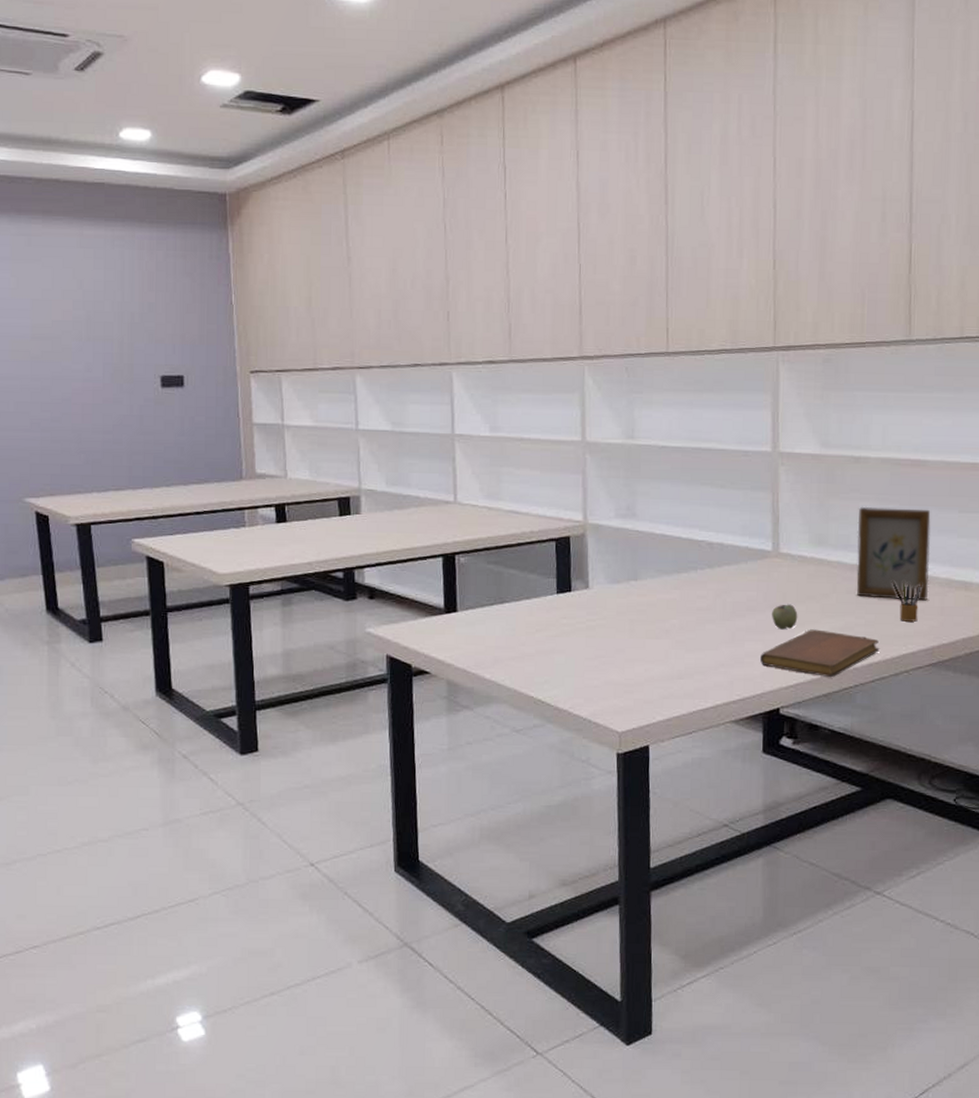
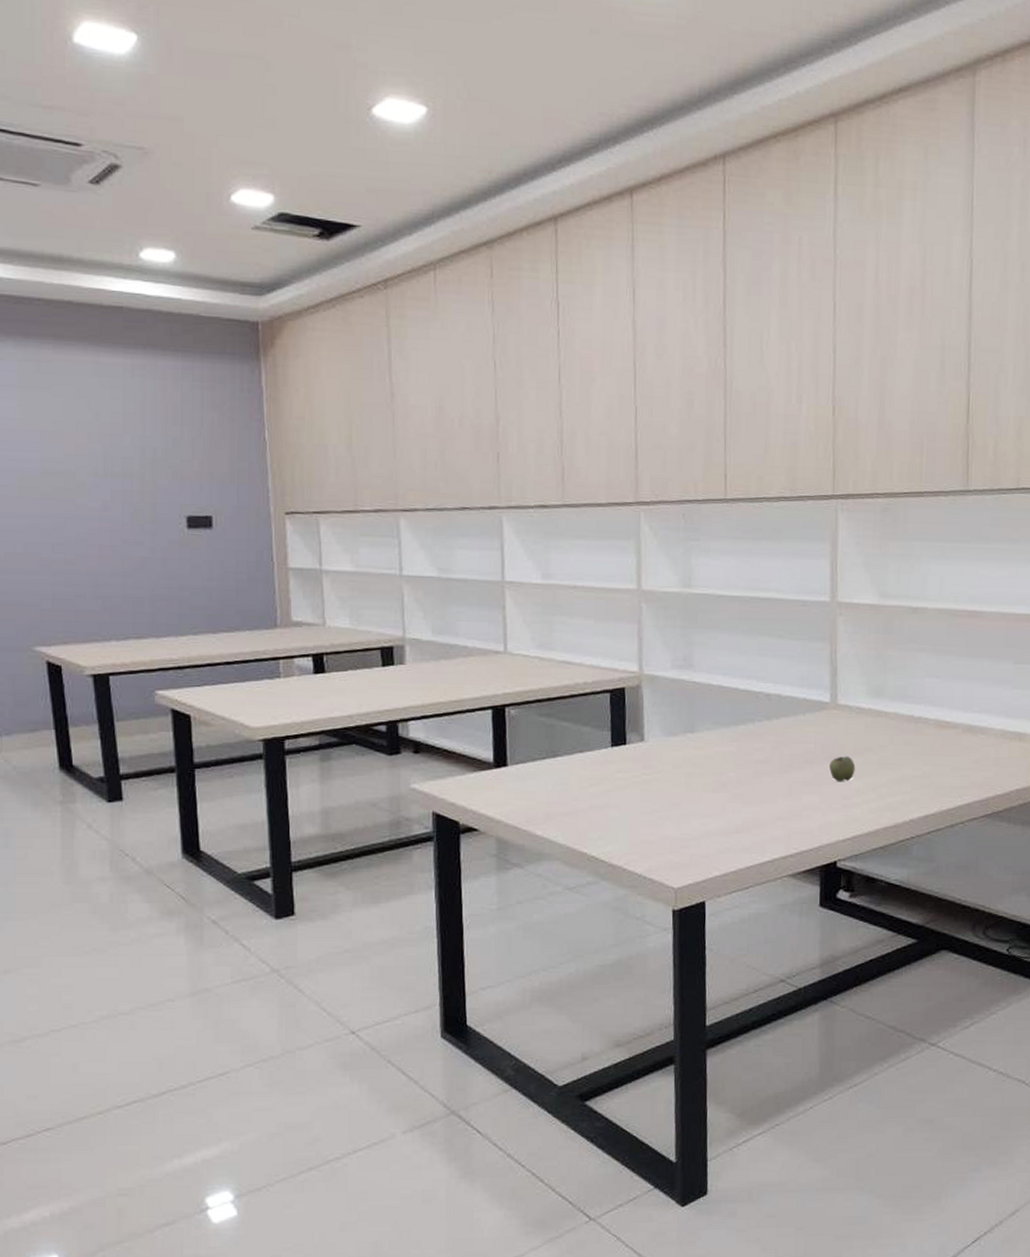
notebook: present [760,629,880,678] -> none [818,781,936,830]
picture frame: present [856,506,931,601] -> none [913,657,987,752]
pencil box: present [892,581,922,622] -> none [948,732,977,773]

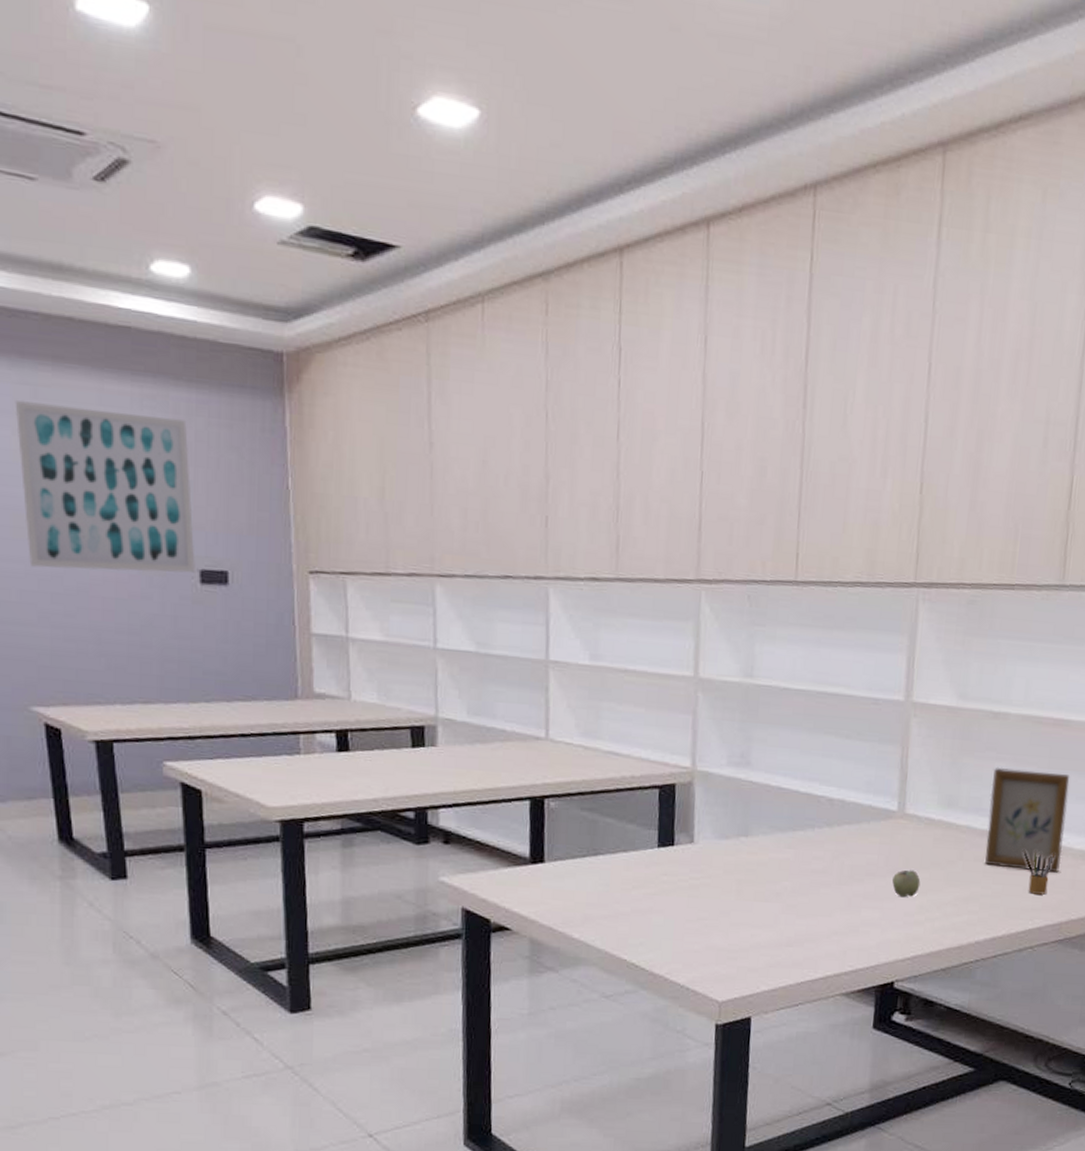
wall art: none [20,376,182,522] -> present [15,400,195,574]
picture frame: none [913,657,987,752] -> present [985,767,1070,873]
pencil box: none [948,732,977,773] -> present [1023,850,1054,895]

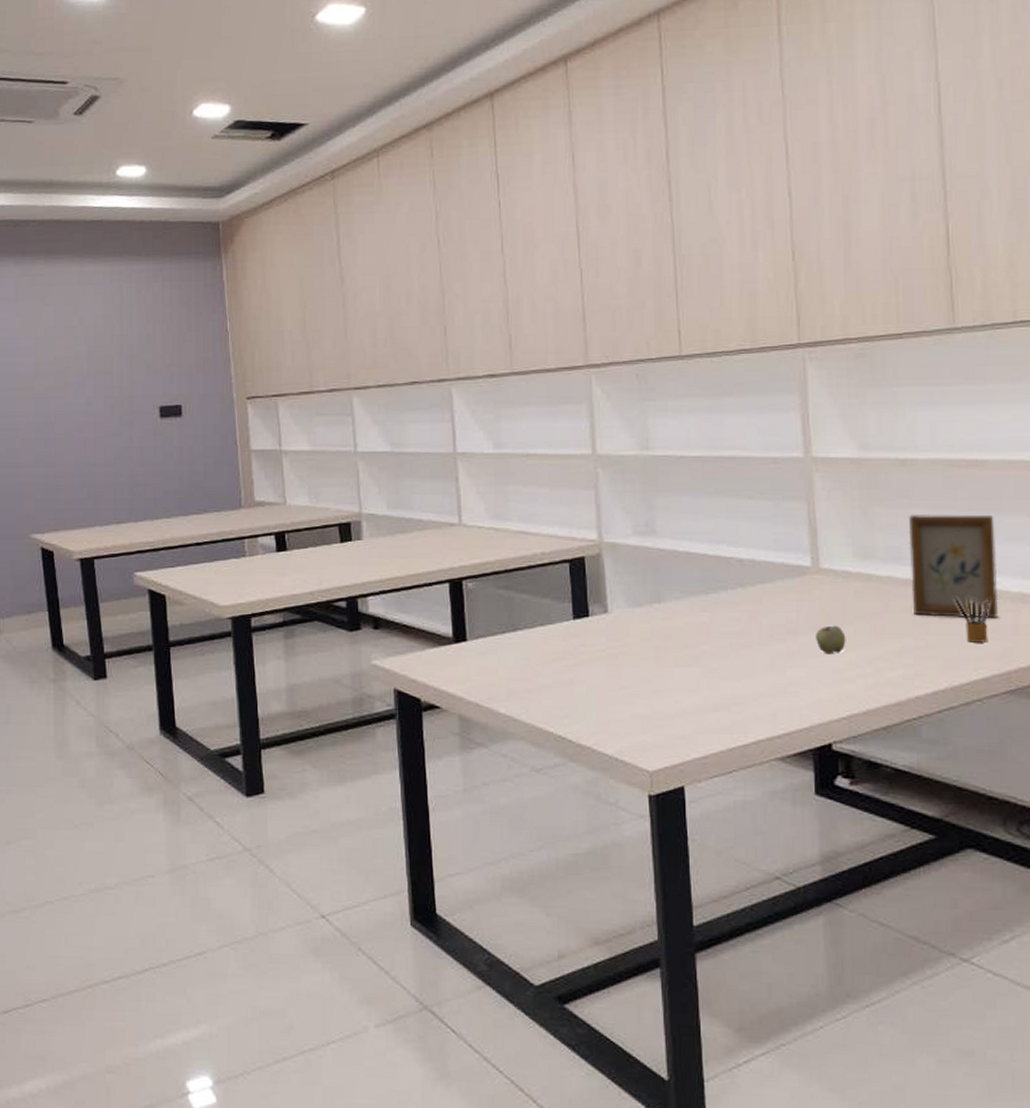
wall art: present [15,400,195,574] -> none [18,286,156,419]

